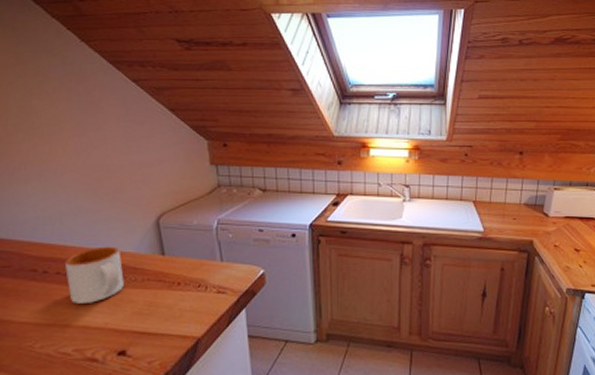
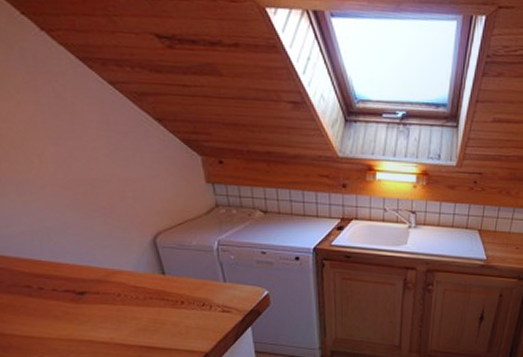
mug: present [64,246,124,303] -> none [59,264,126,319]

